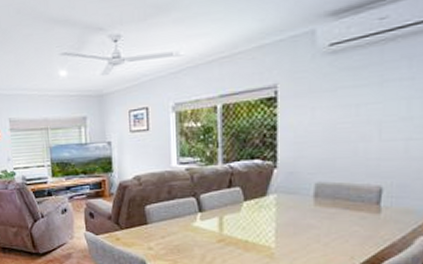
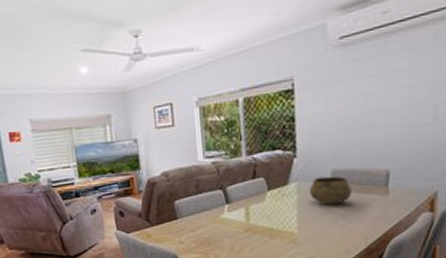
decorative bowl: none [290,189,337,220] -> present [309,176,351,205]

